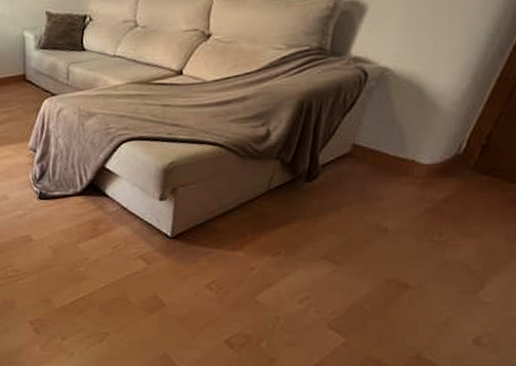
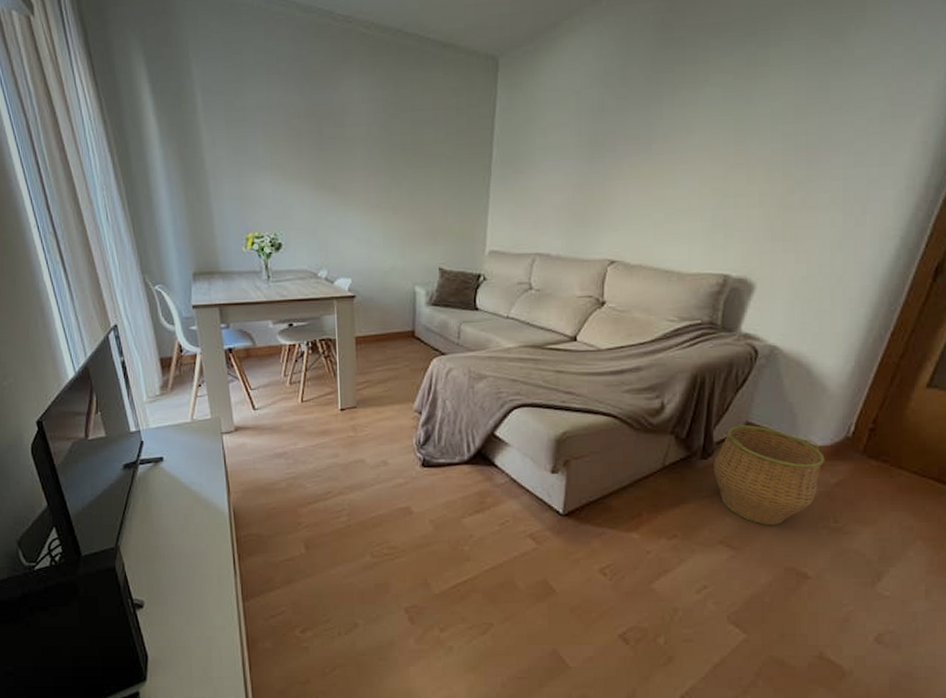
basket: none [319,147,433,242] -> present [714,425,825,526]

